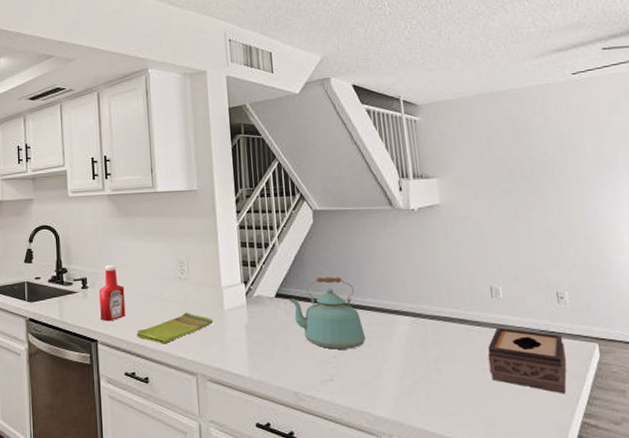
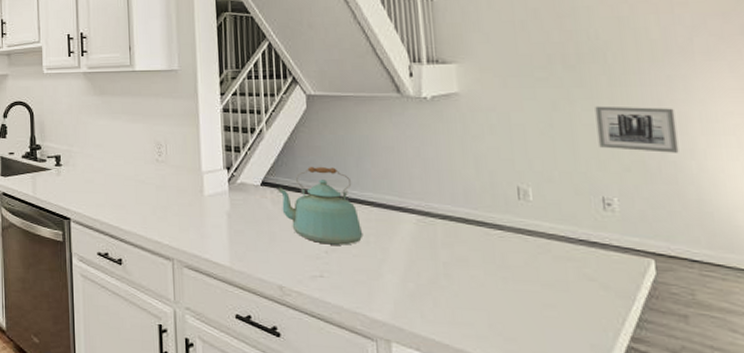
ketchup bottle: present [99,265,126,322] -> none [73,144,100,201]
dish towel: present [137,312,214,344] -> none [111,195,192,227]
tissue box: present [487,327,567,394] -> none [510,233,612,314]
wall art: none [547,212,612,251] -> present [595,106,679,153]

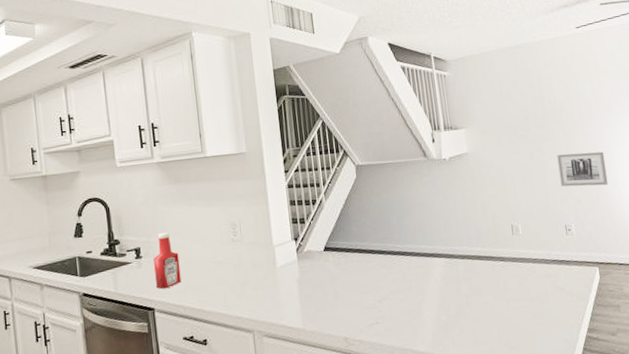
ketchup bottle: none [73,144,100,201] -> present [153,232,182,290]
kettle: present [277,166,363,245] -> none [337,227,407,295]

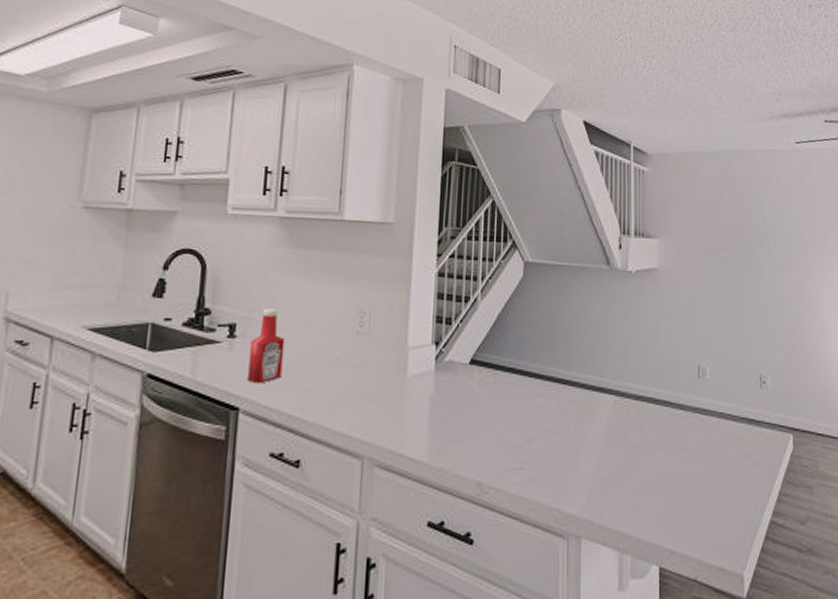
wall art: present [557,151,608,187] -> none [759,287,814,334]

